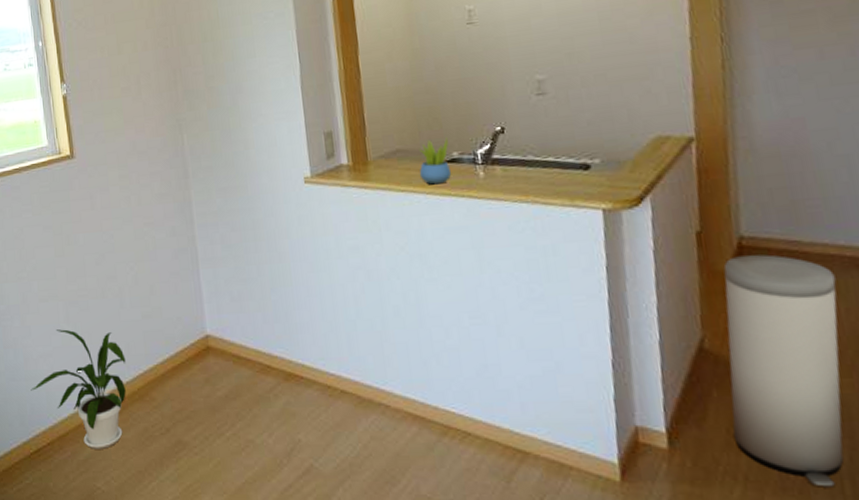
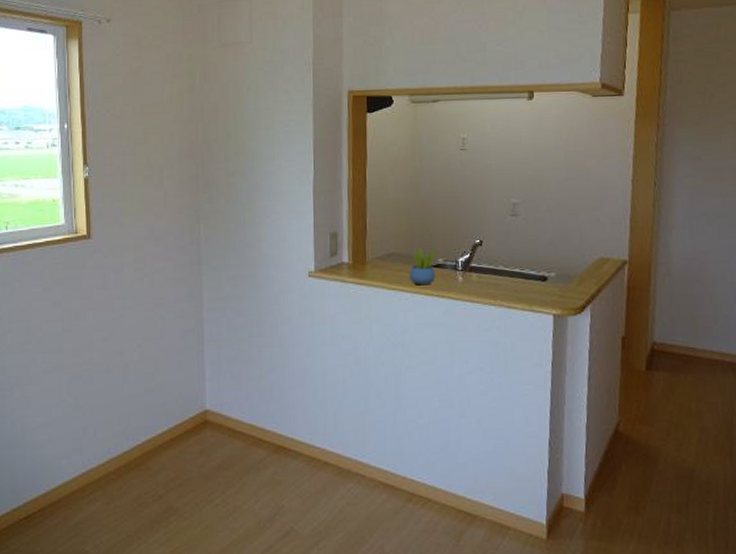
house plant: present [31,329,126,449] -> none [25,401,125,515]
pedal bin: present [723,254,845,487] -> none [633,358,717,541]

